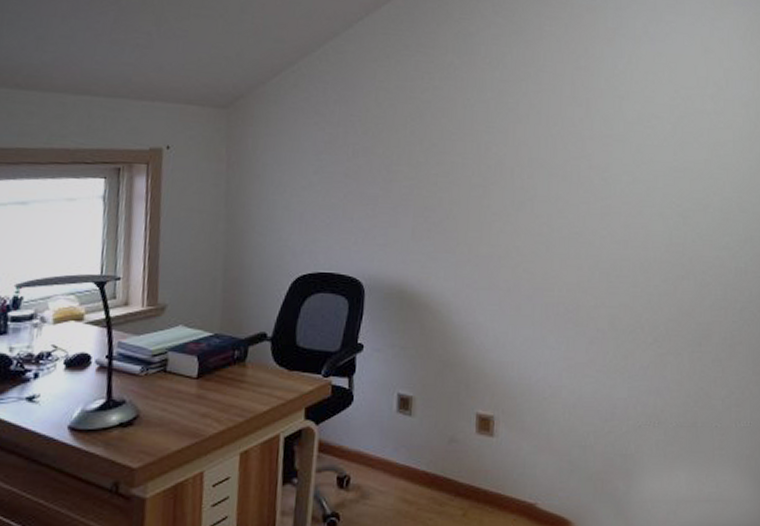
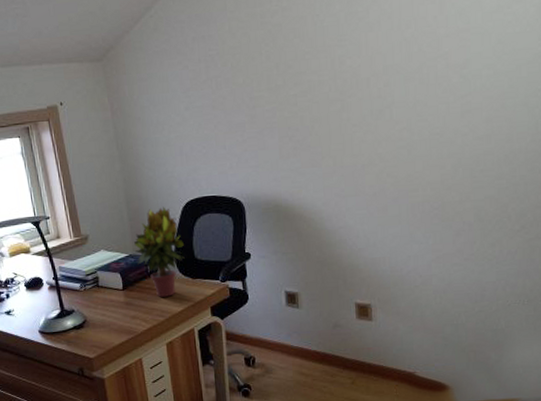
potted plant: none [222,279,287,391] -> present [134,207,185,297]

